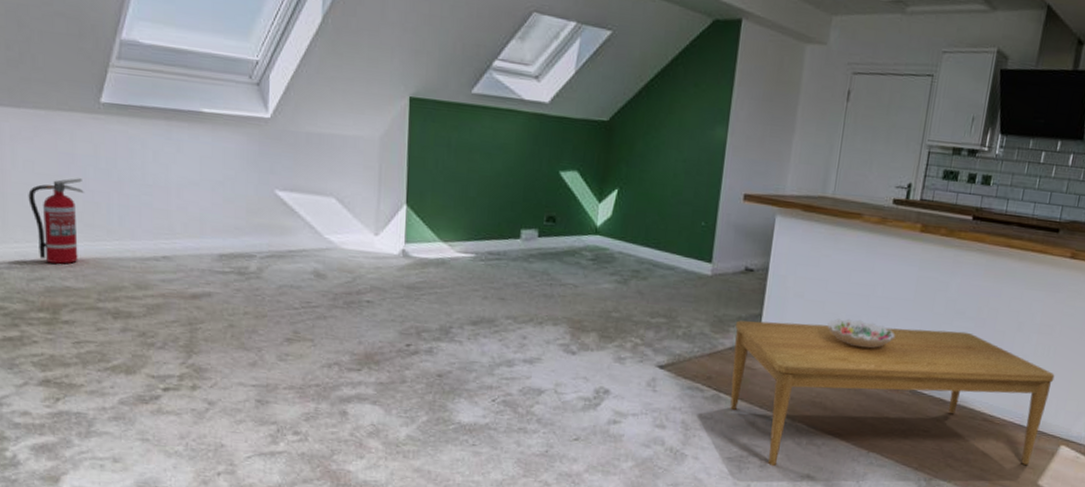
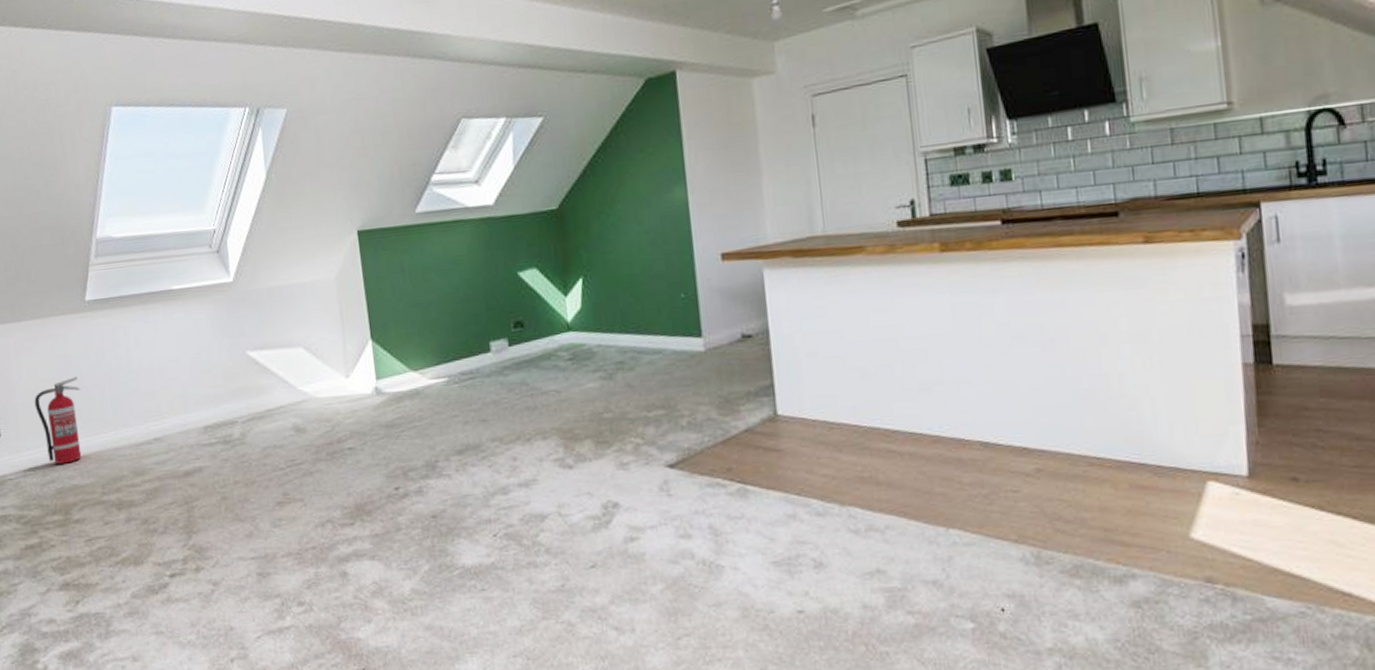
coffee table: present [730,320,1055,466] -> none [746,359,1171,564]
decorative bowl: present [827,318,895,349] -> none [855,369,943,402]

